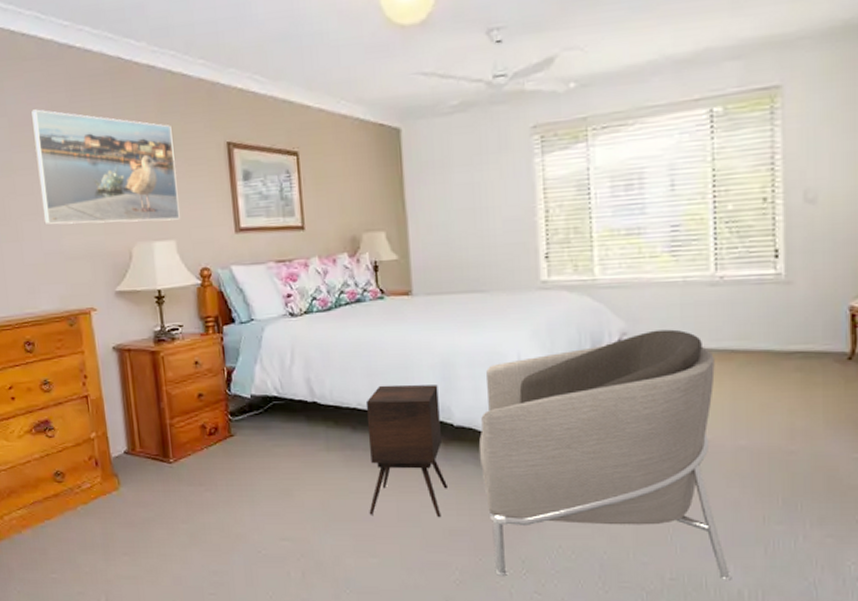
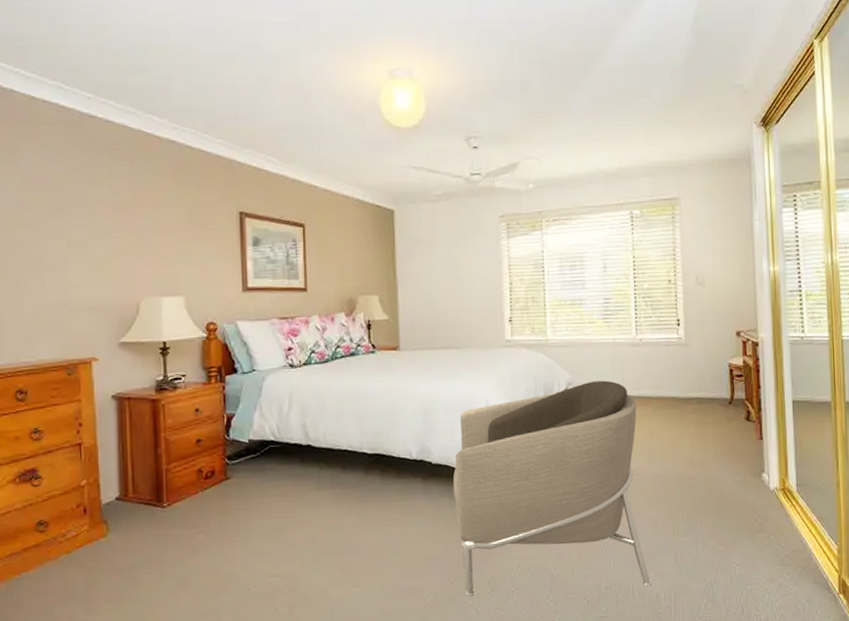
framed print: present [31,109,180,225] -> none [46,170,190,279]
side table: present [365,384,447,516] -> none [355,428,425,548]

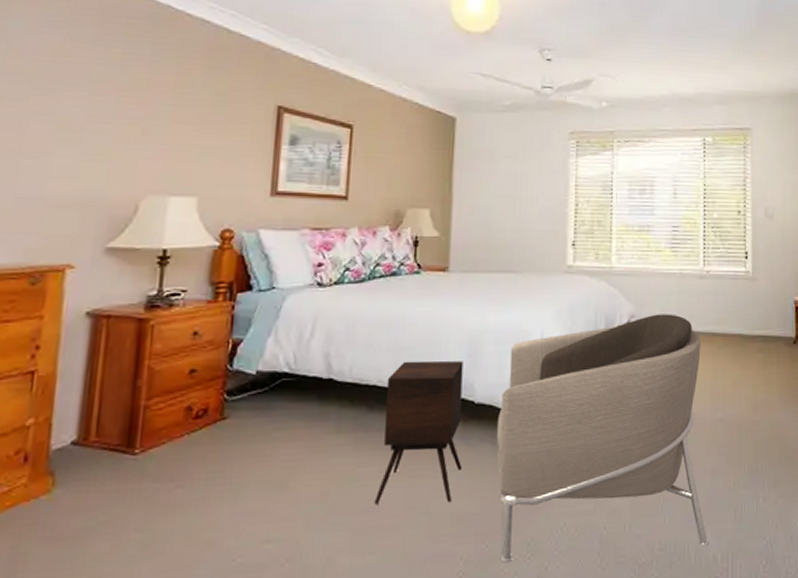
side table: none [355,428,425,548] -> present [374,360,463,505]

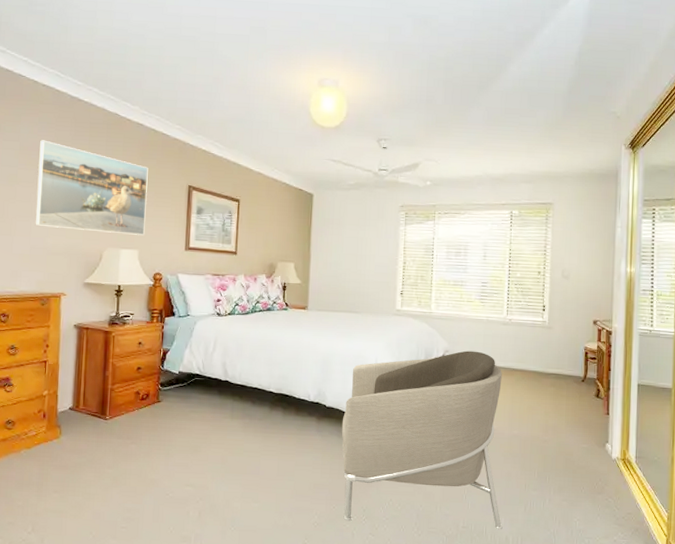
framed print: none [26,39,217,176] -> present [35,140,148,235]
side table: present [374,360,463,505] -> none [257,372,318,473]

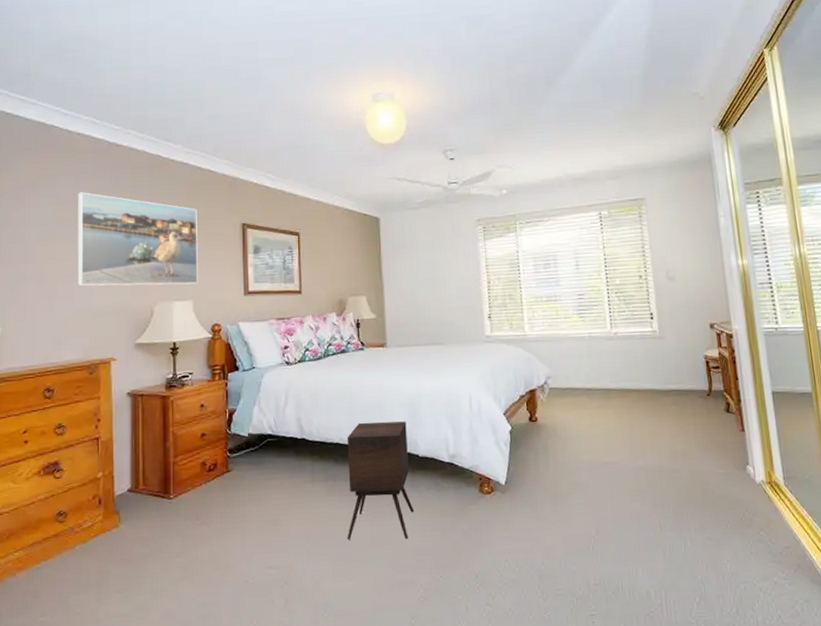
side table: none [257,372,318,473] -> present [346,421,414,540]
armchair: present [341,350,502,530] -> none [439,373,640,591]

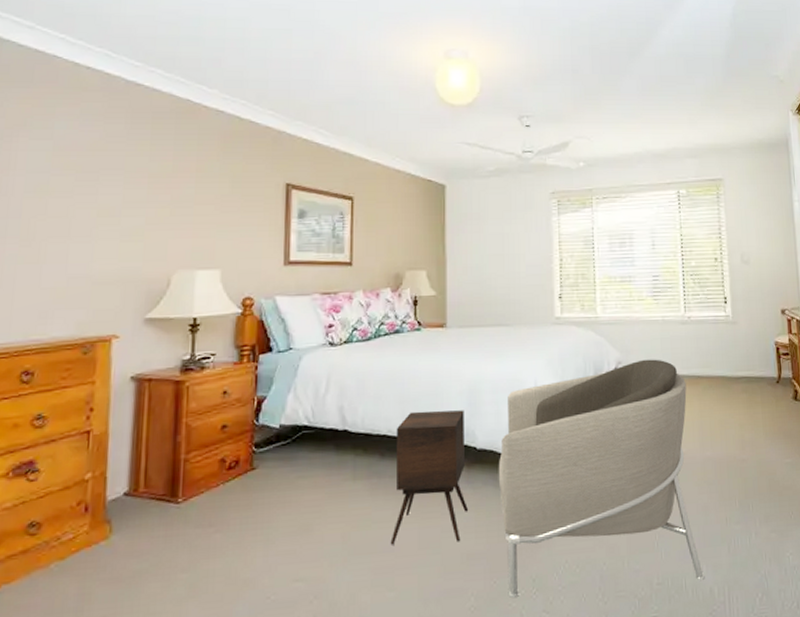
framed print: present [77,192,198,286] -> none [74,136,232,251]
armchair: none [439,373,640,591] -> present [498,359,704,598]

